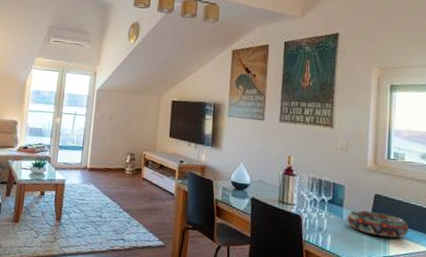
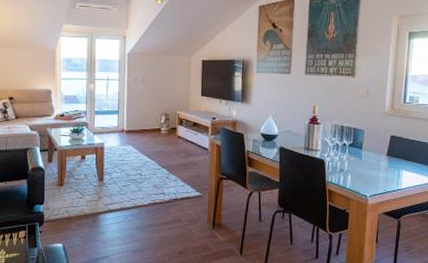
decorative bowl: present [347,209,409,239] -> none [366,151,420,173]

